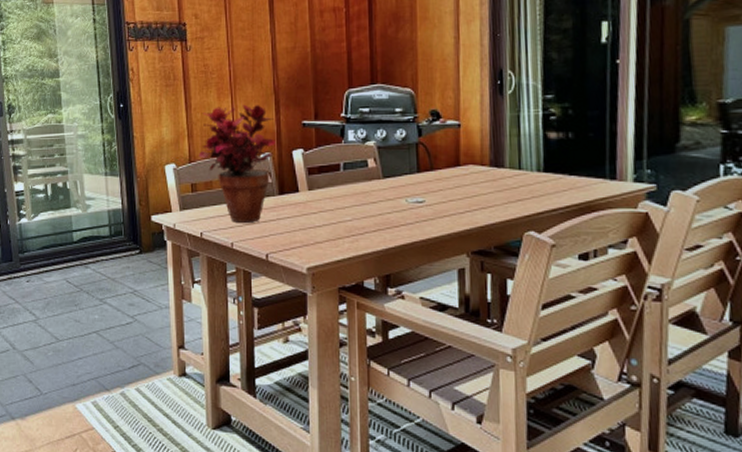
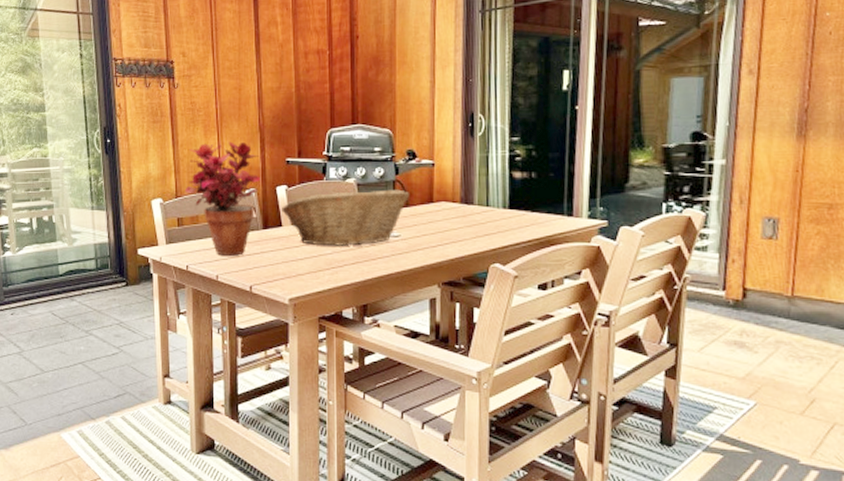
fruit basket: none [298,152,434,212] -> present [282,189,409,246]

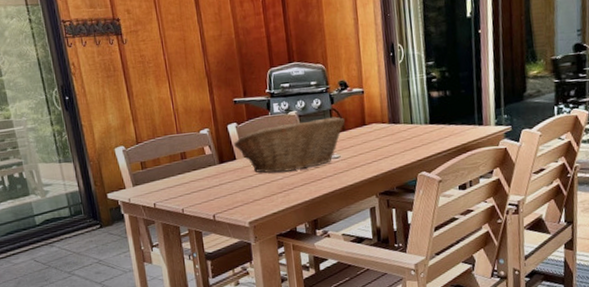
potted plant: present [184,141,260,256] -> none [143,88,212,191]

